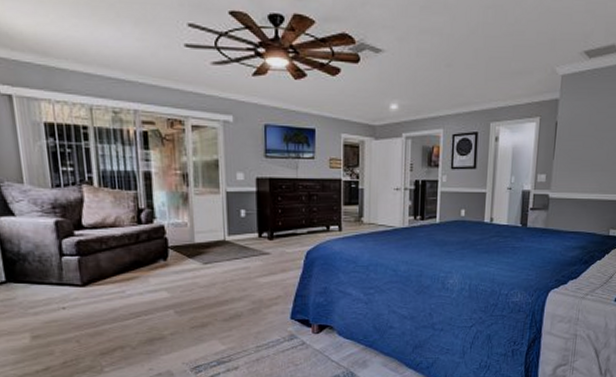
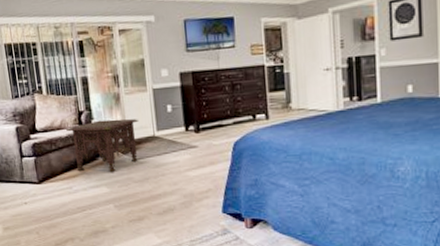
side table: none [120,220,209,276] -> present [65,118,140,172]

